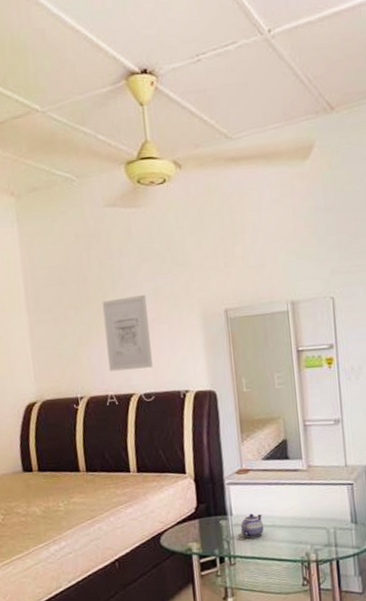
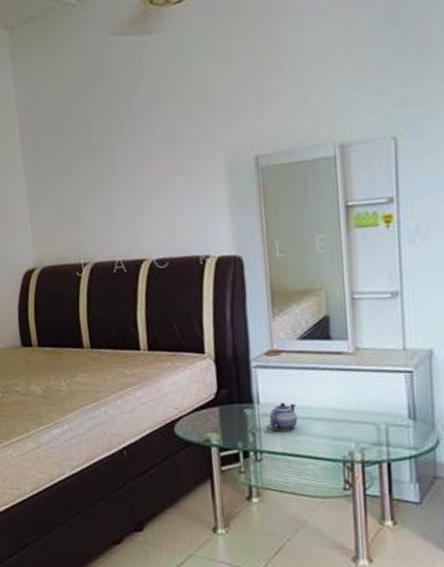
wall art: present [102,295,153,372] -> none [108,141,167,234]

